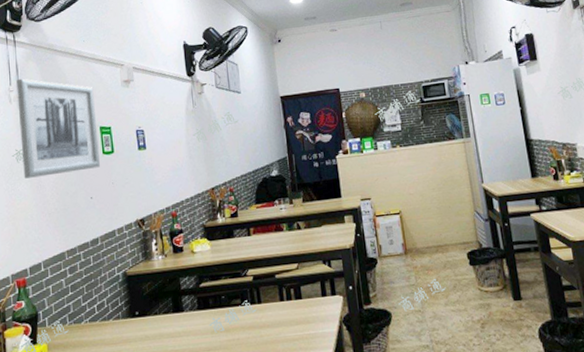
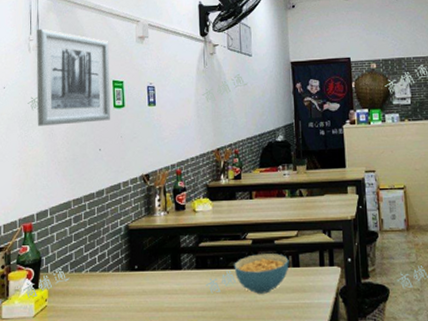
cereal bowl: none [236,287,292,329] -> present [234,253,289,294]

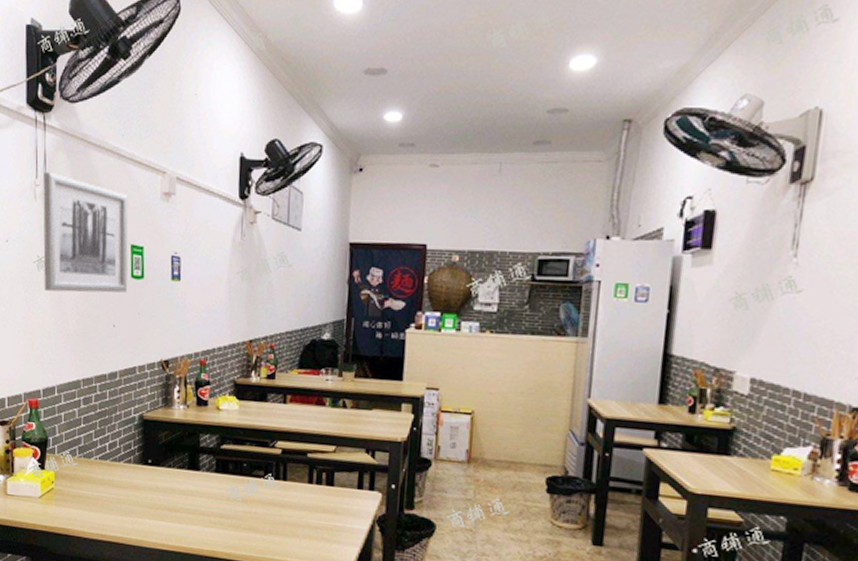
cereal bowl: present [234,253,289,294] -> none [258,465,322,510]

